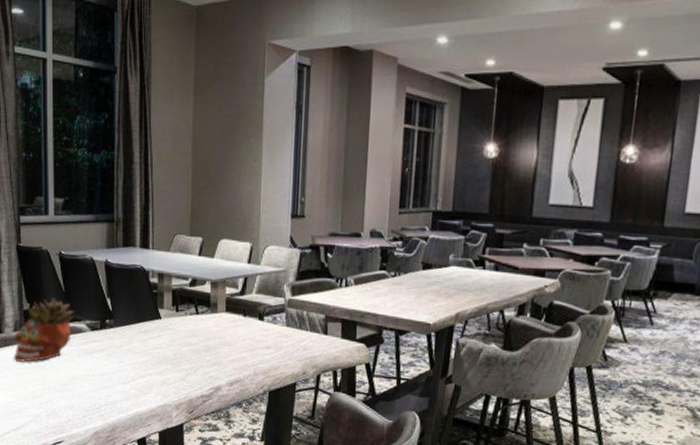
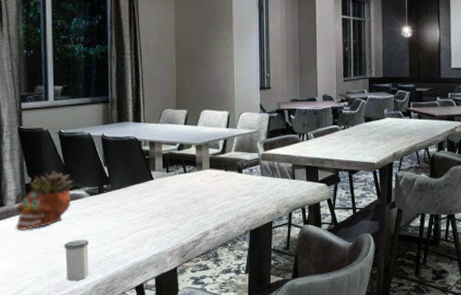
salt shaker: none [63,379,89,425] -> present [64,239,89,281]

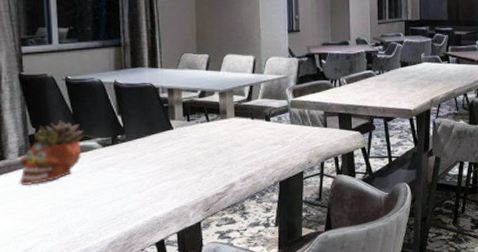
salt shaker: present [64,239,89,281] -> none [75,193,104,238]

